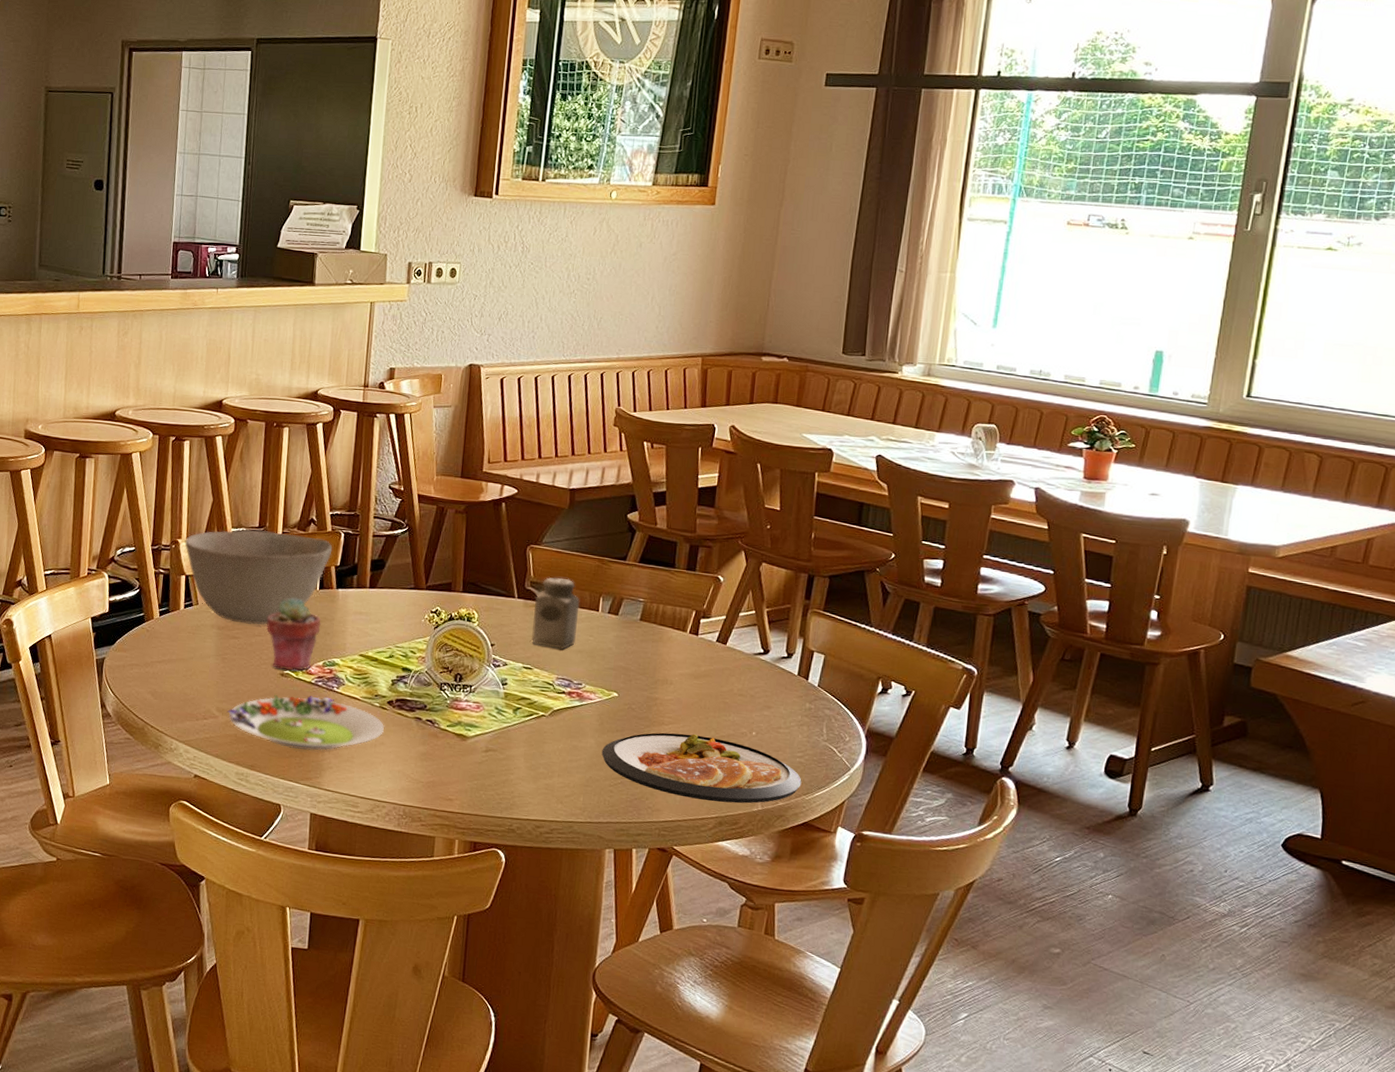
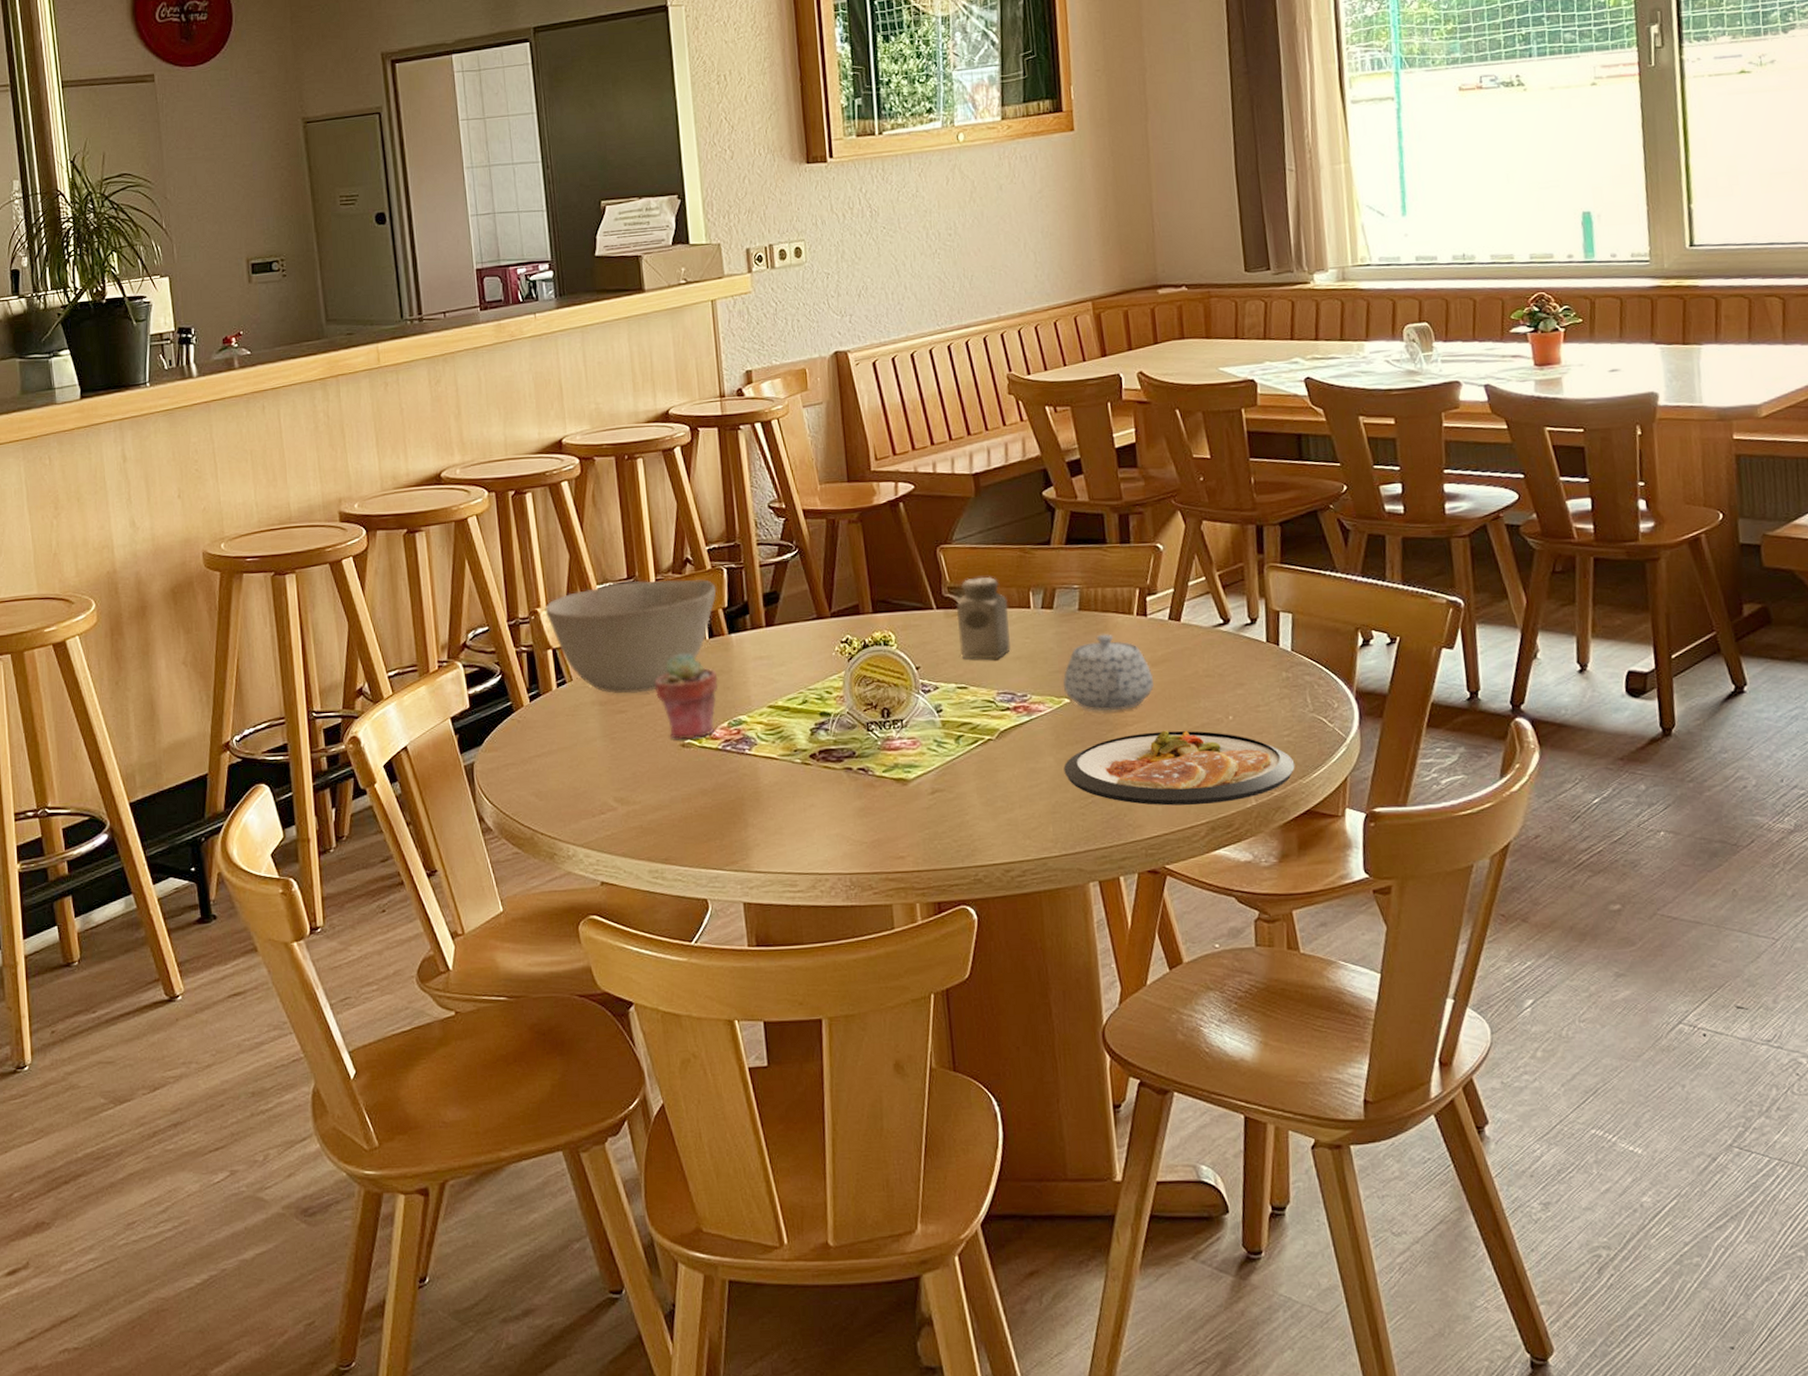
salad plate: present [226,694,385,751] -> none [626,762,812,831]
teapot: none [615,644,693,711] -> present [1063,634,1154,711]

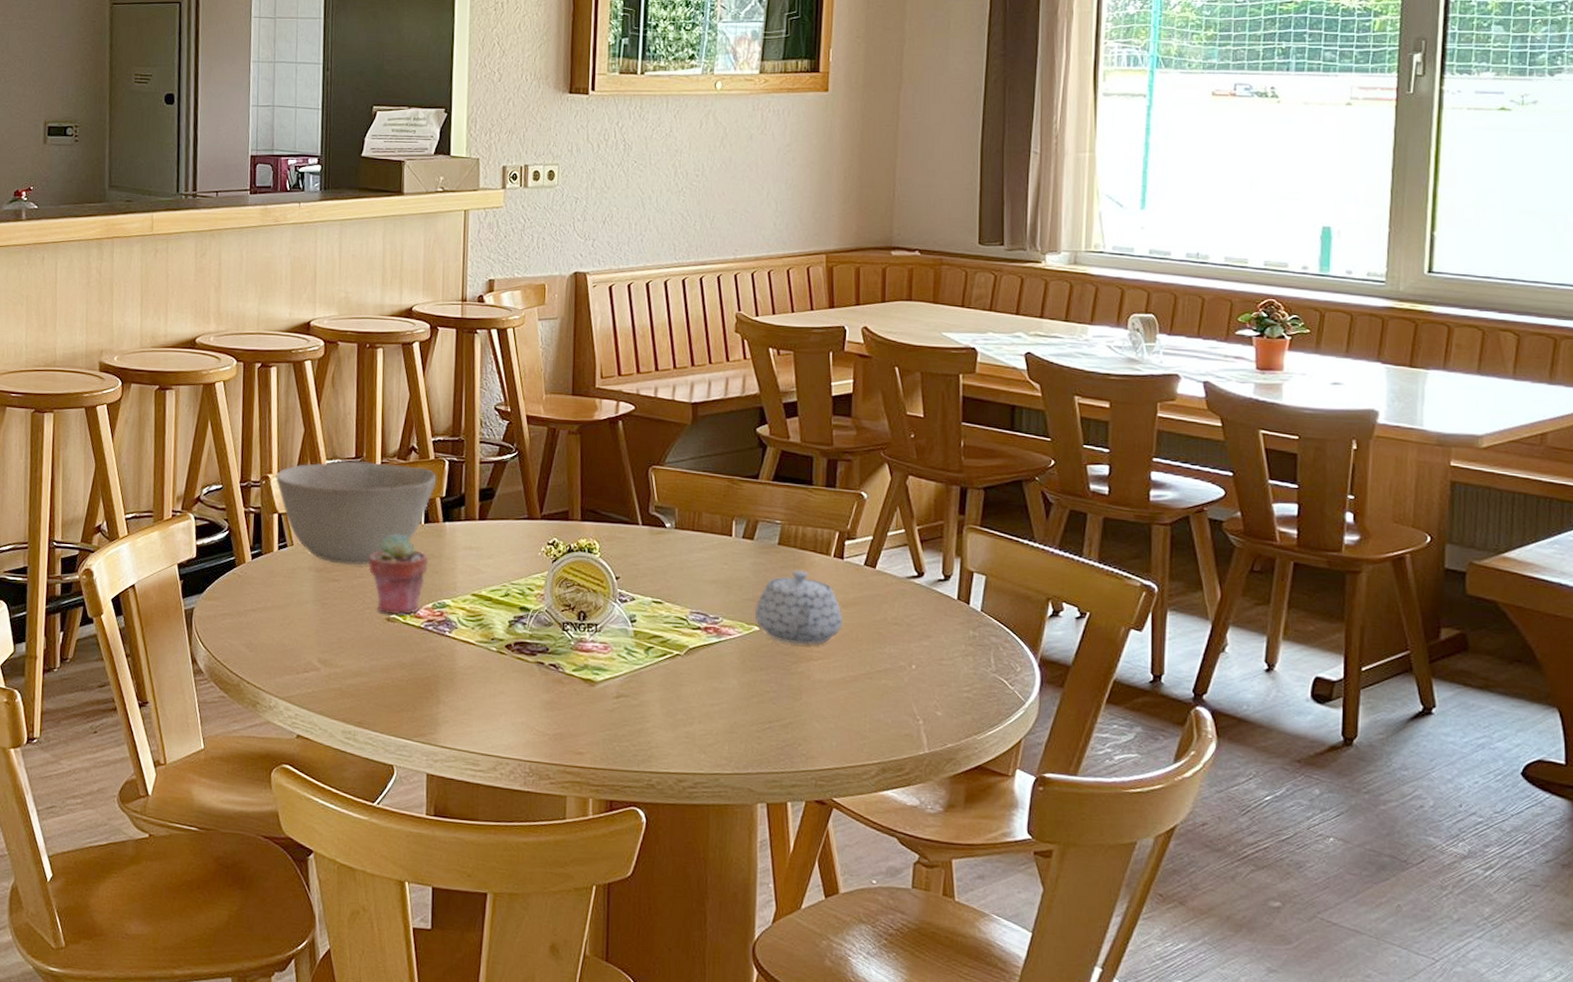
salt shaker: present [955,576,1011,660] -> none [660,500,711,581]
dish: present [1064,730,1295,806] -> none [746,669,971,747]

